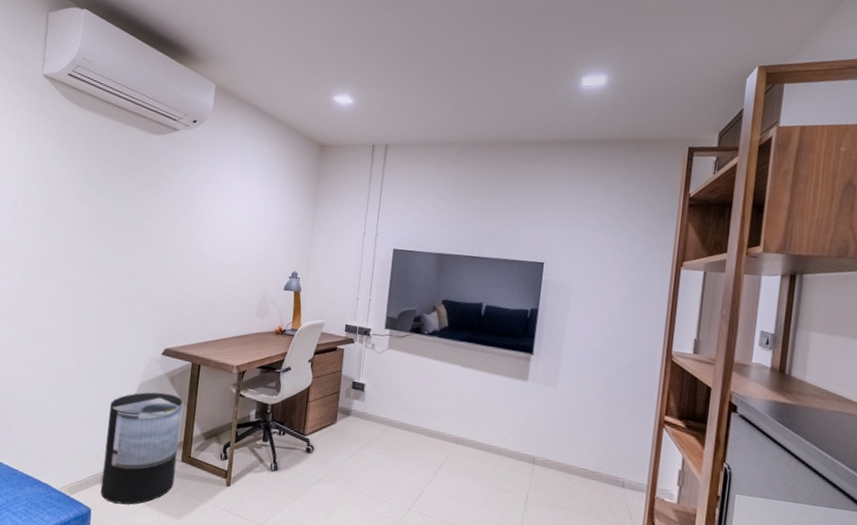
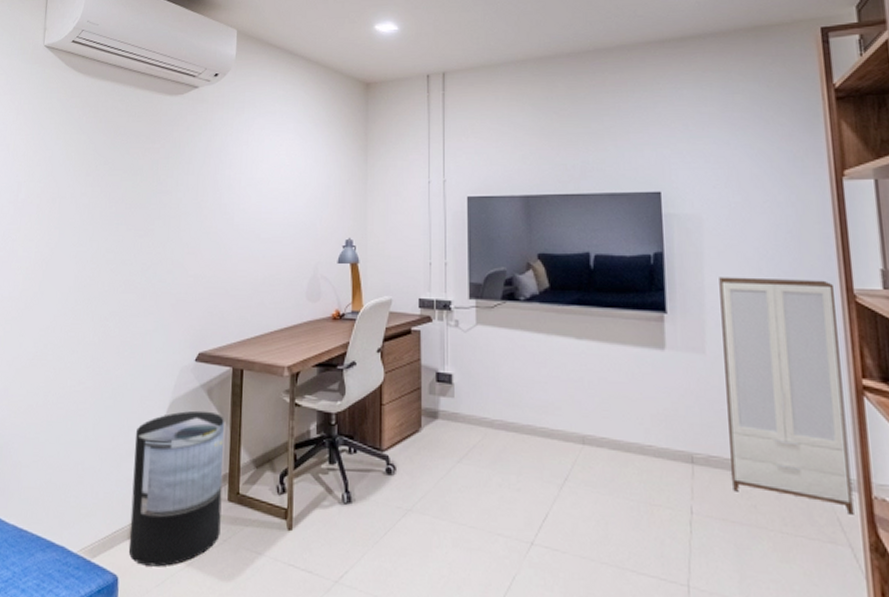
cabinet: none [559,332,658,508] -> present [719,277,854,515]

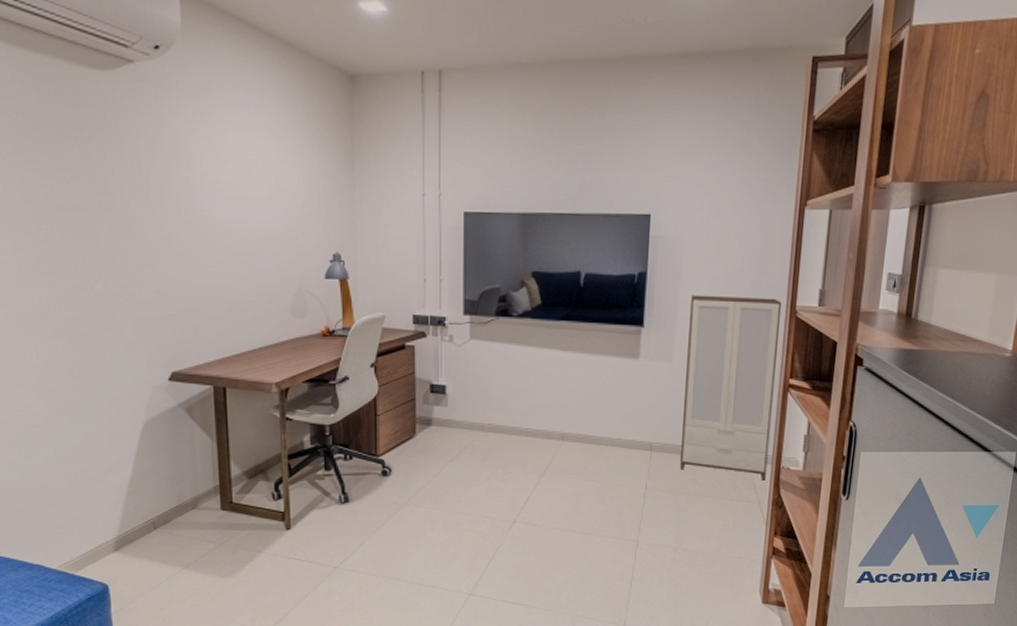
trash can: present [128,410,224,567] -> none [106,429,216,573]

